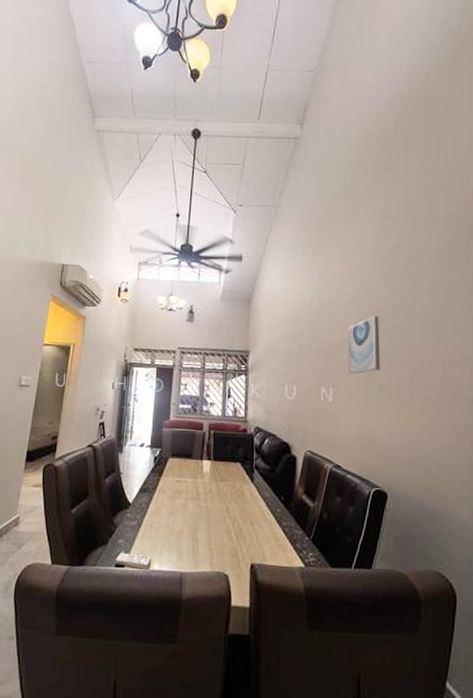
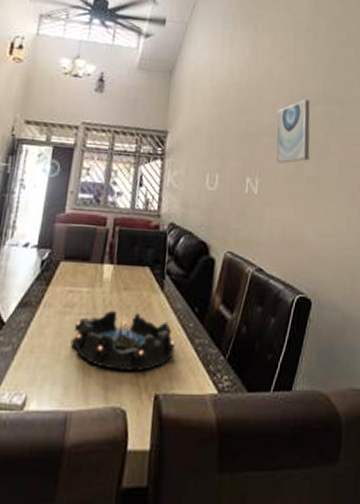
decorative bowl: none [181,496,266,545] -> present [70,310,176,371]

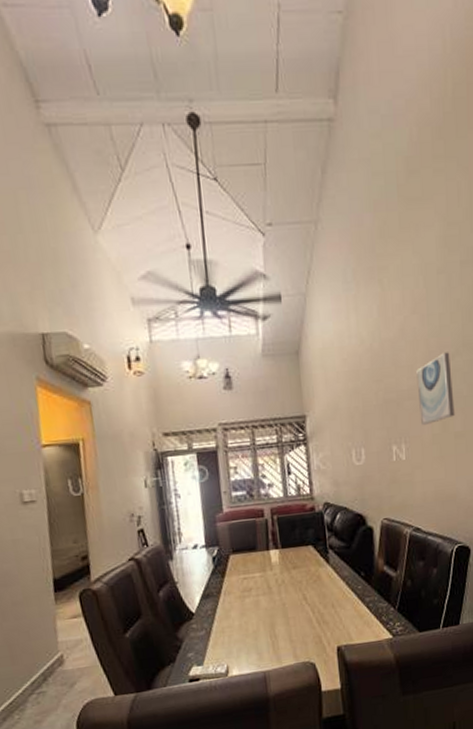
decorative bowl: present [70,310,176,371] -> none [255,585,349,634]

